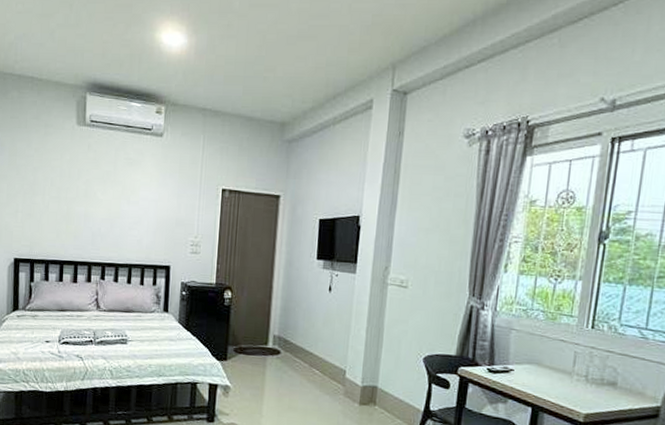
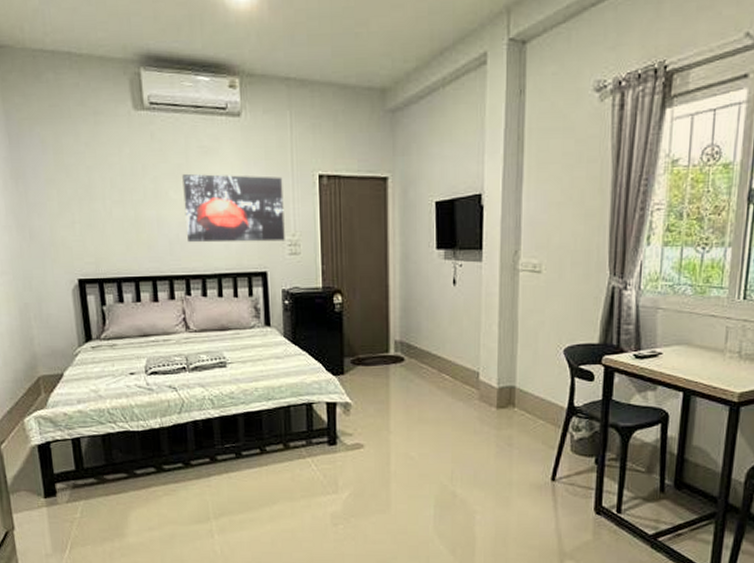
wall art: none [107,179,192,242] -> present [182,173,285,243]

